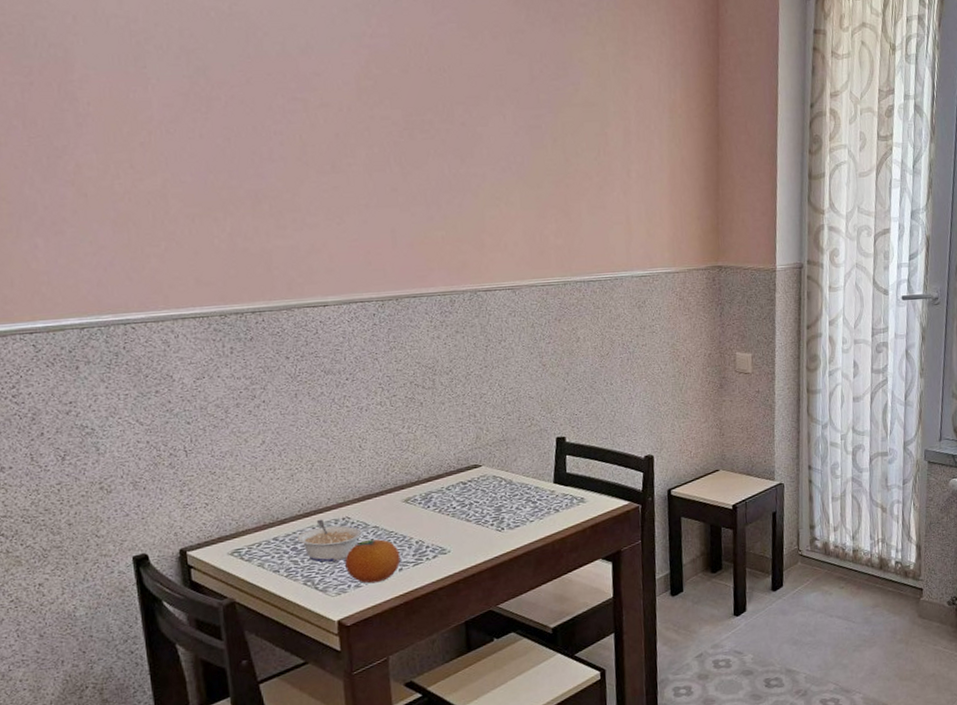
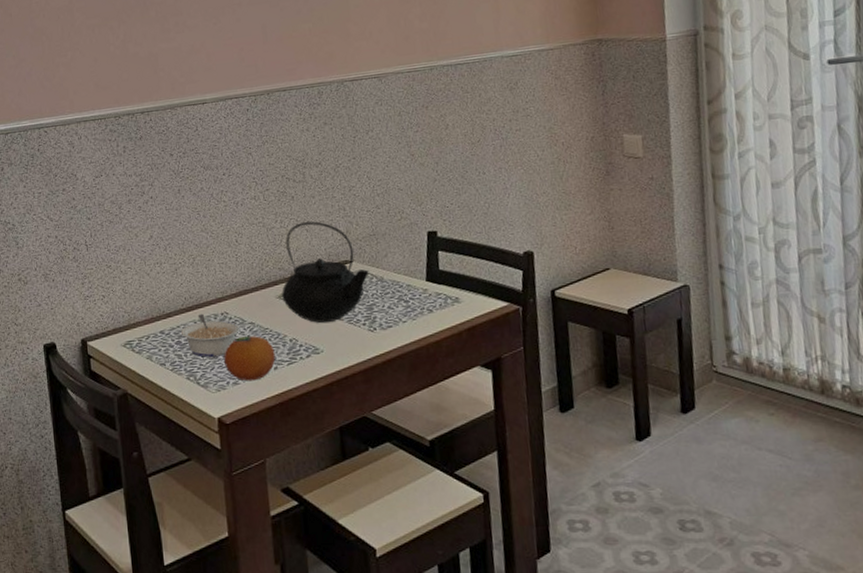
teapot: none [408,427,498,525] -> present [282,221,369,324]

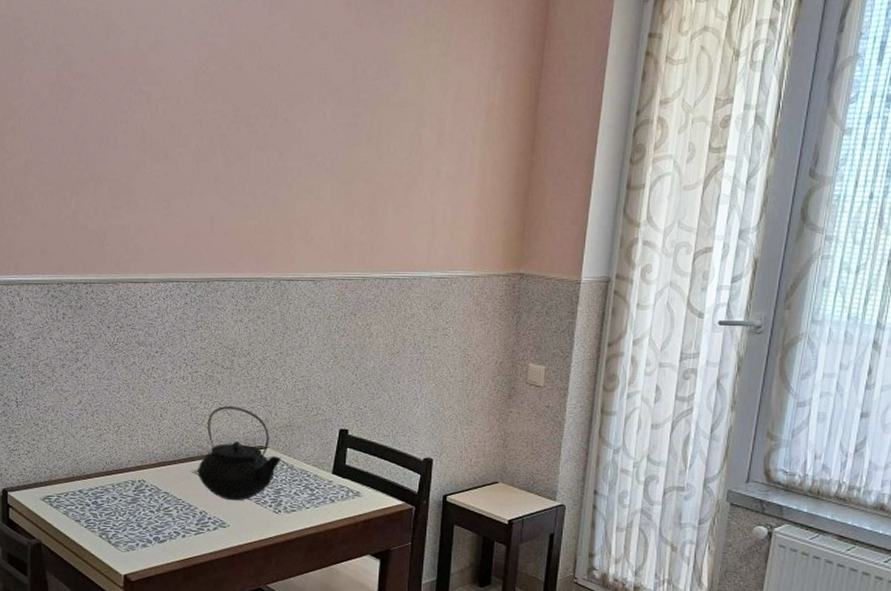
legume: present [181,313,239,358] -> none [99,478,154,520]
fruit: present [224,336,276,381] -> none [136,504,185,545]

